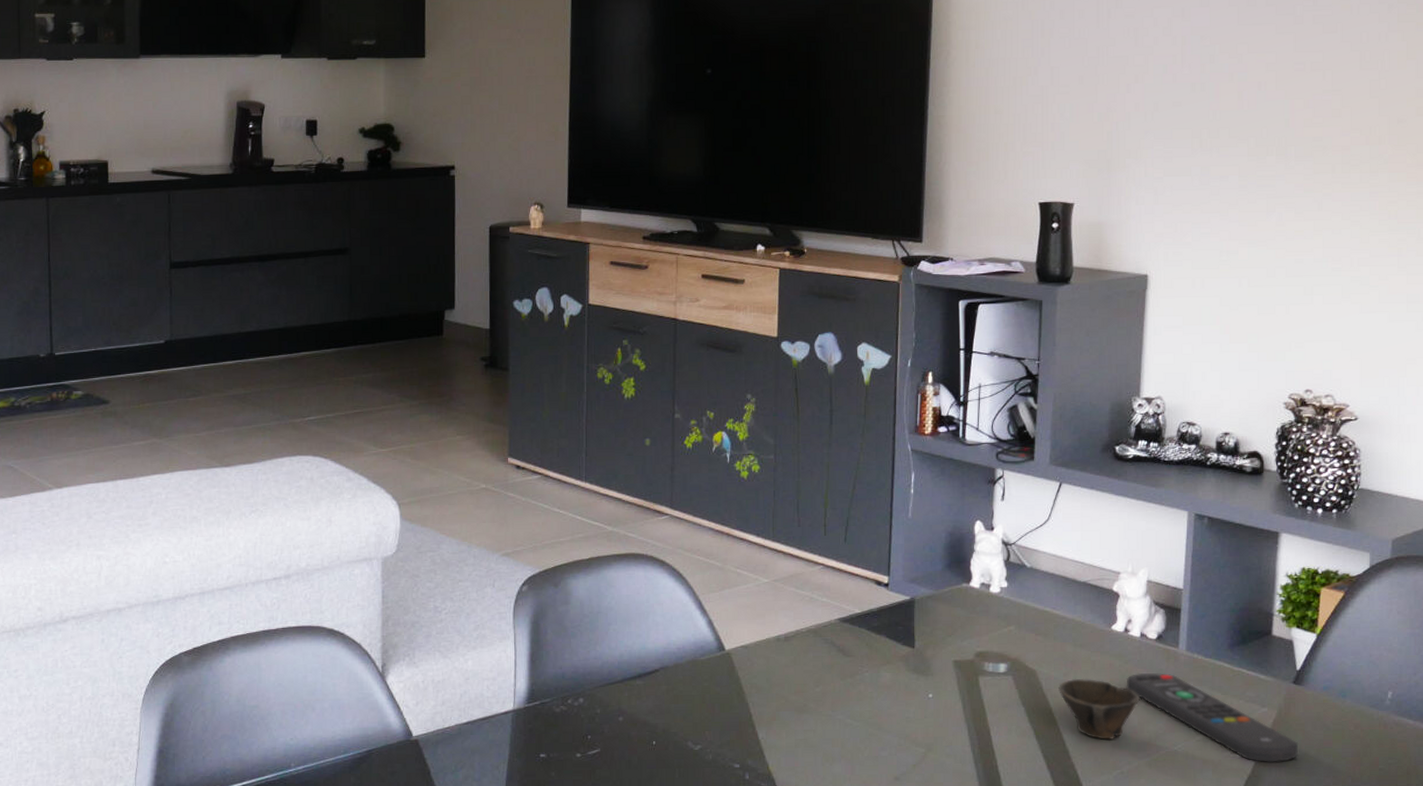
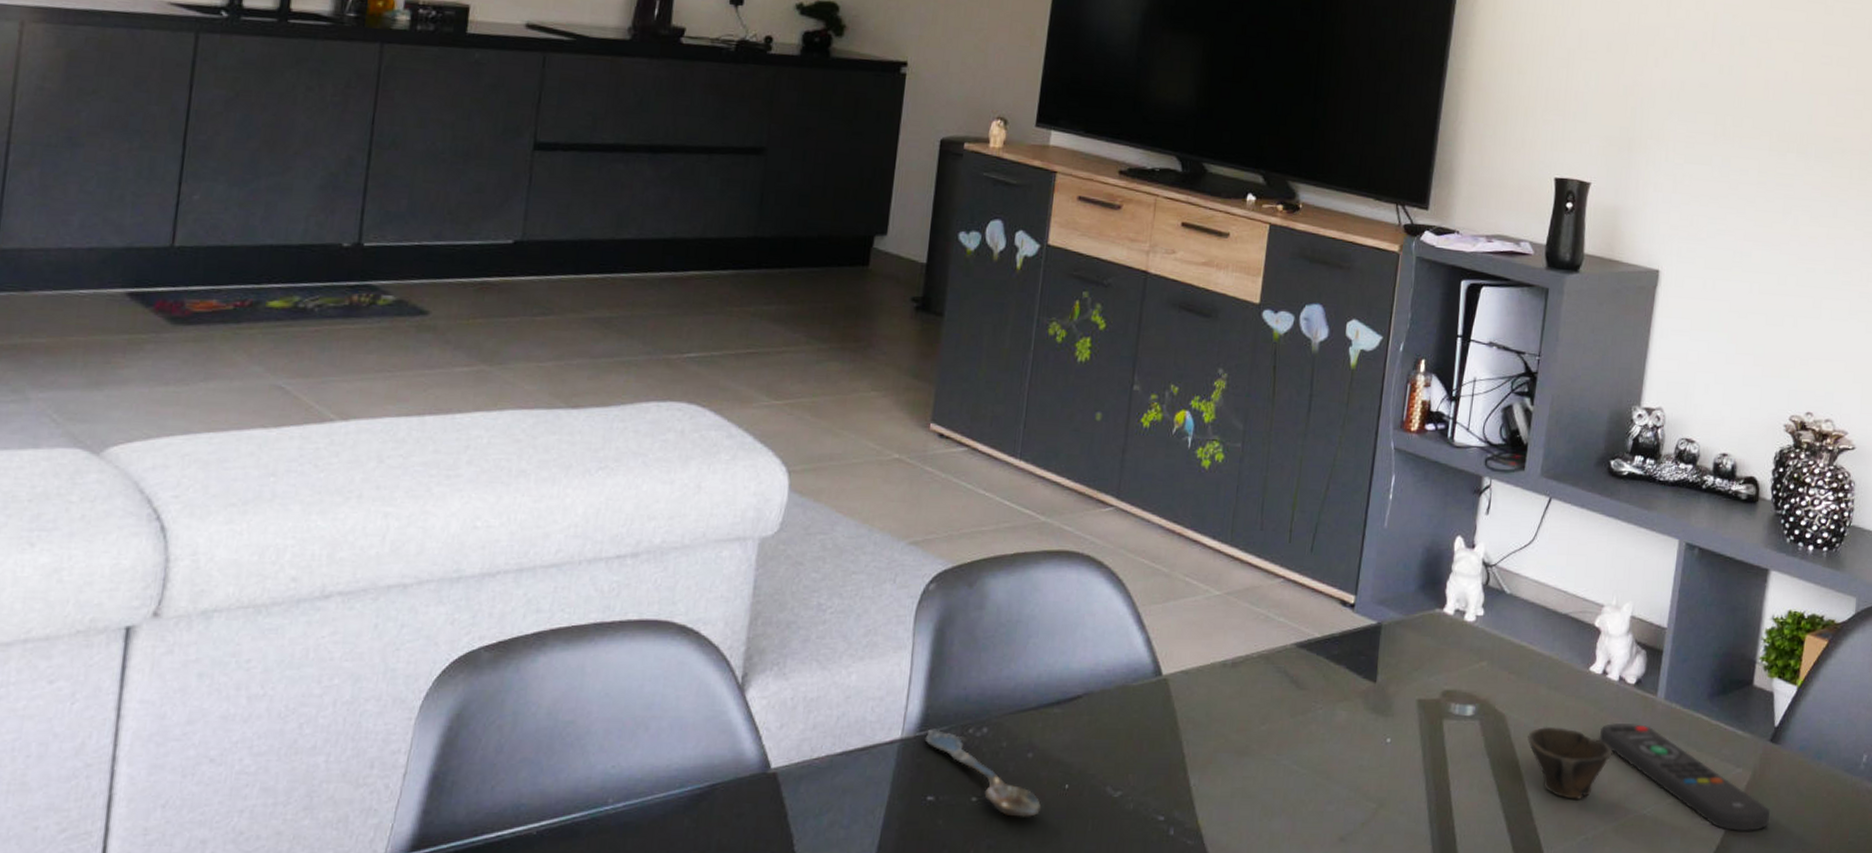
spoon: none [533,701,635,768] -> present [924,728,1042,817]

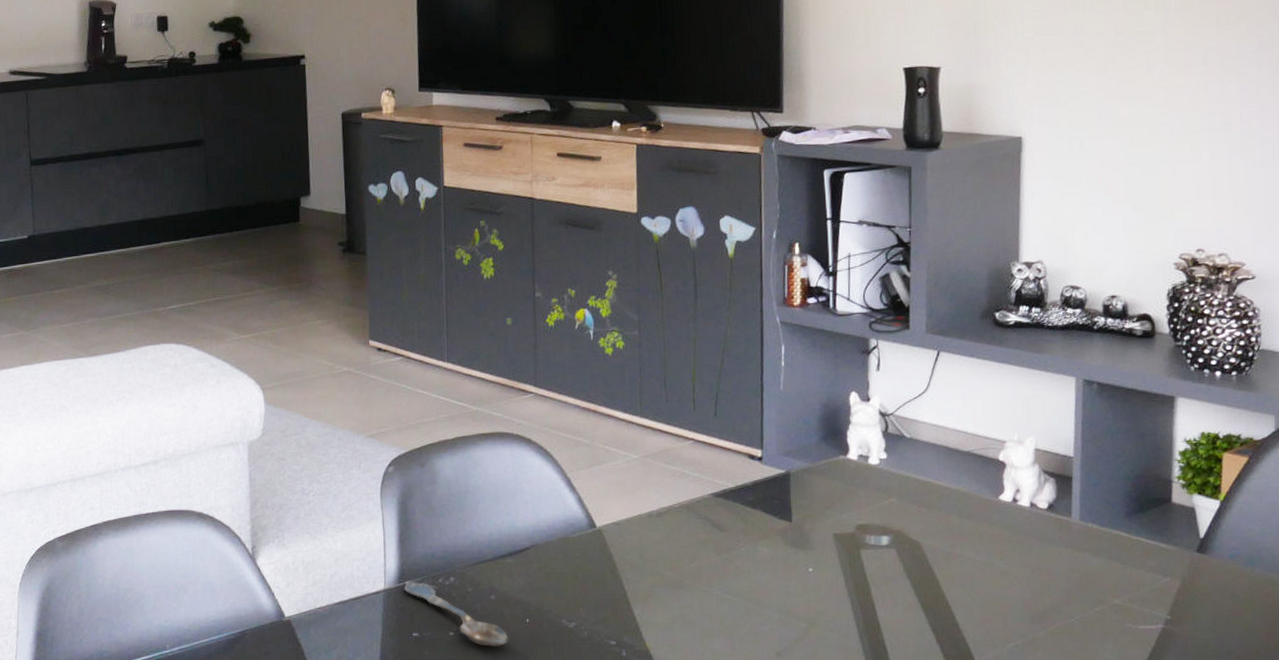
cup: present [1527,726,1613,799] -> none [945,550,1034,612]
remote control: present [1599,723,1771,832] -> none [1016,543,1206,635]

